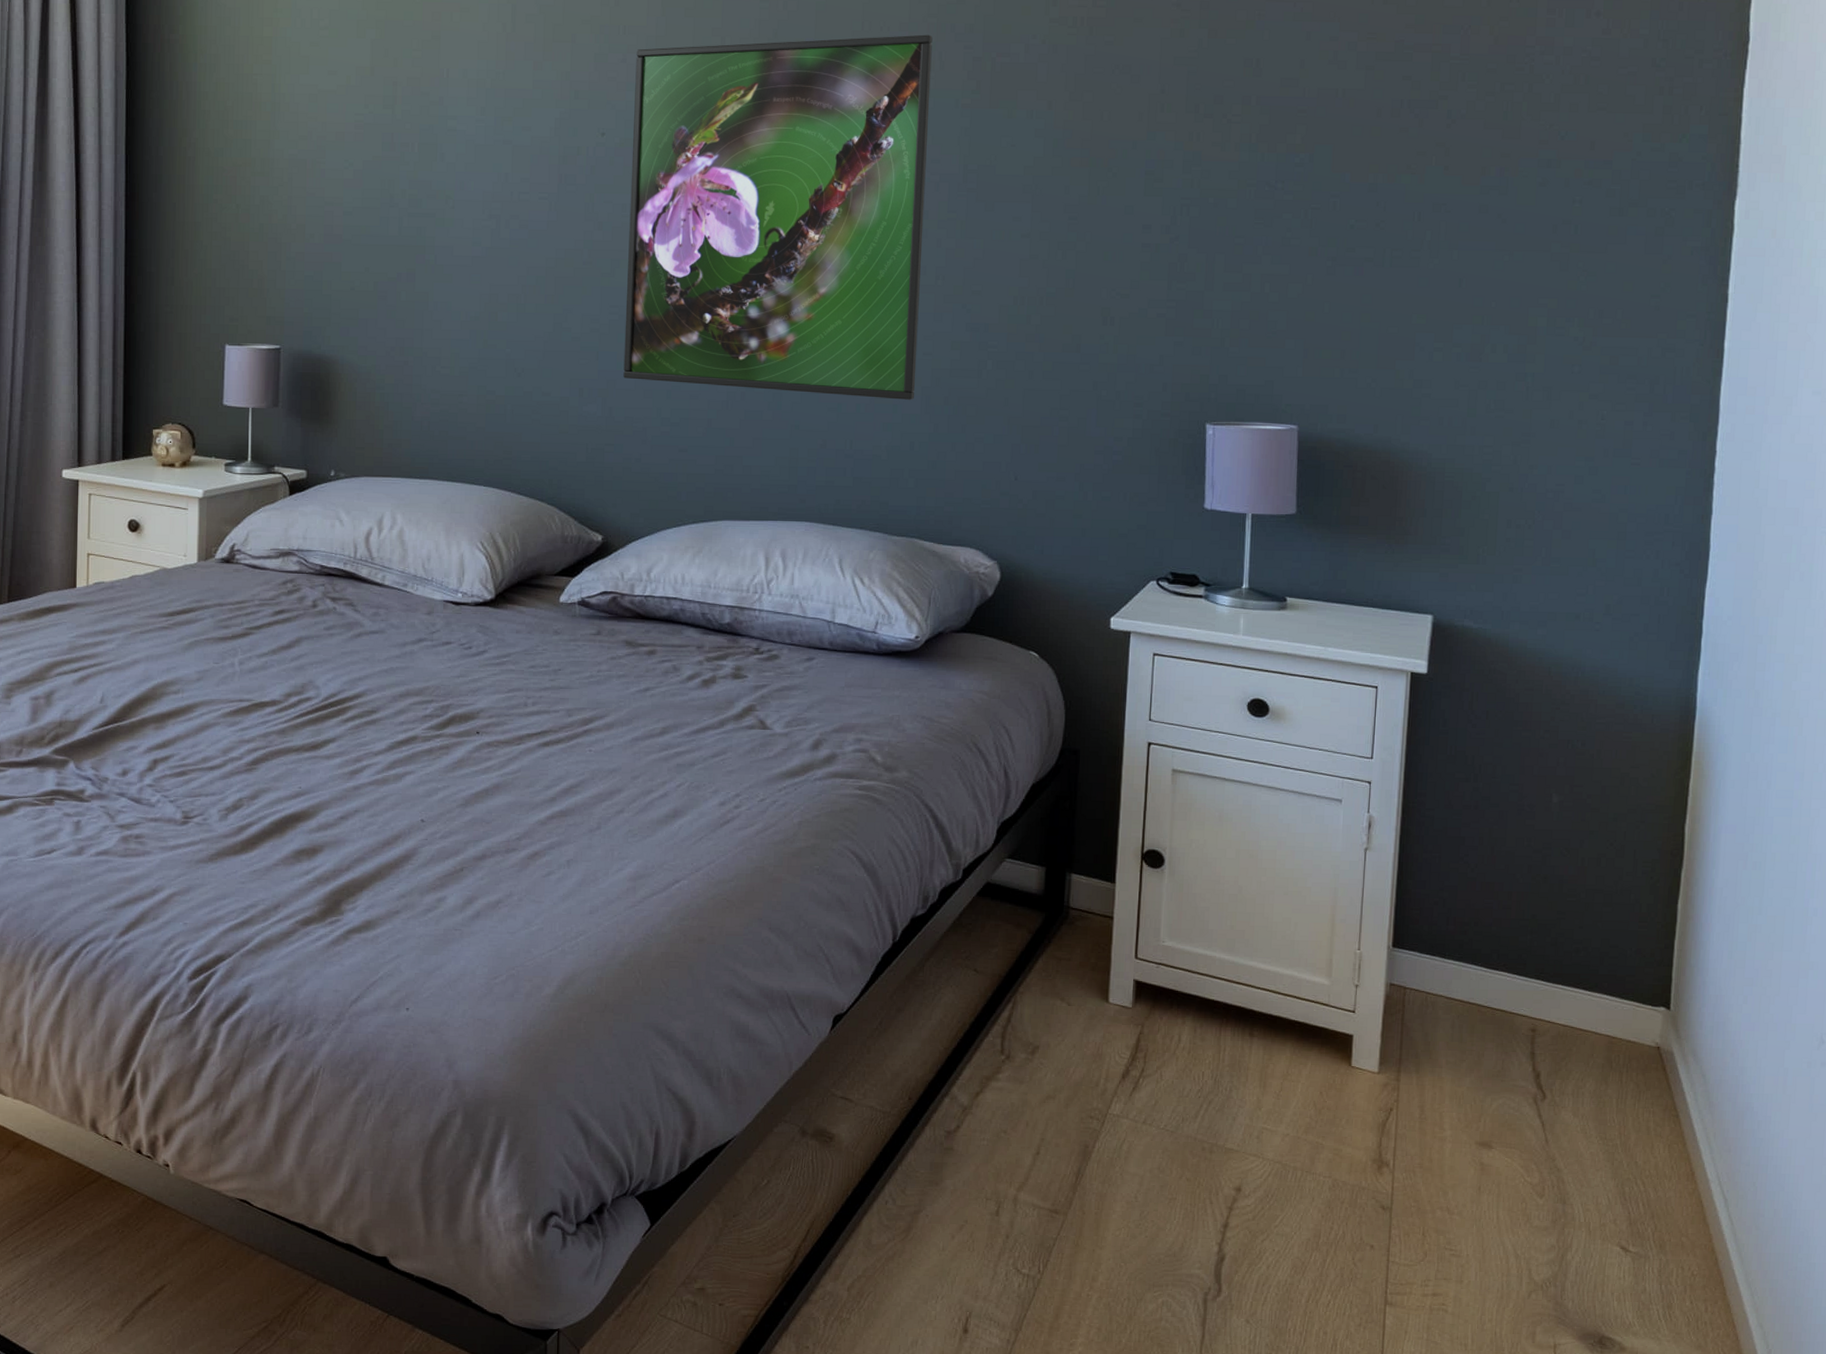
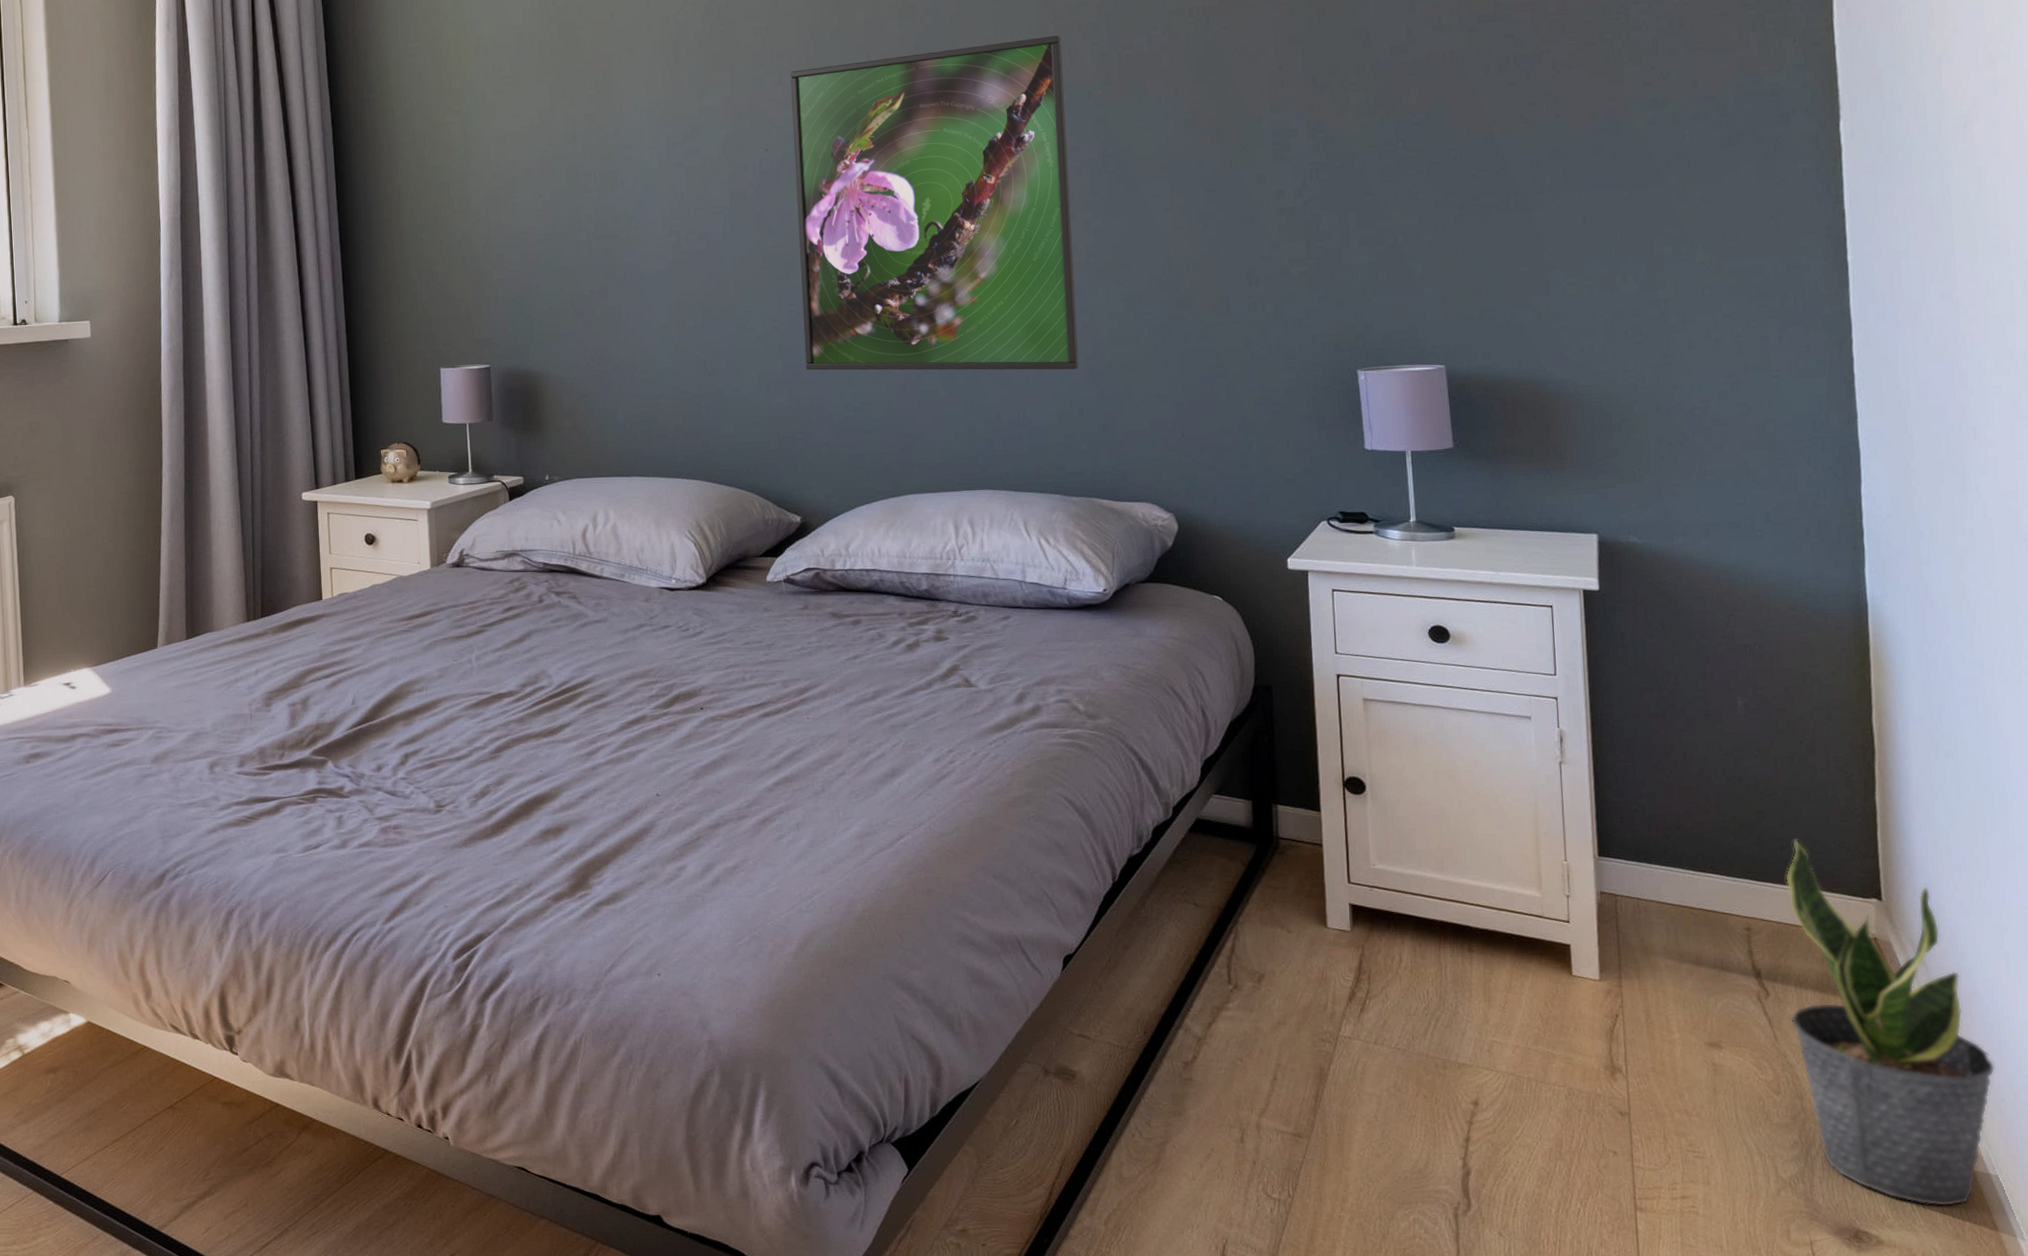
potted plant: none [1563,943,1759,1318] -> present [1785,839,1996,1207]

